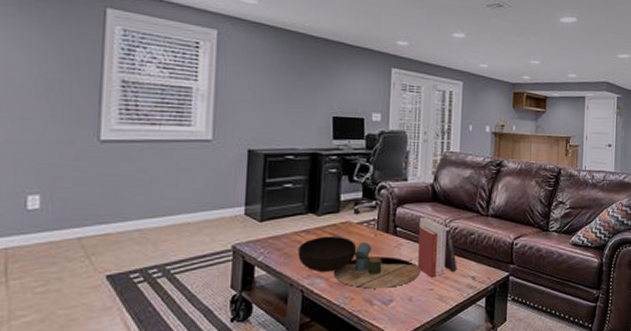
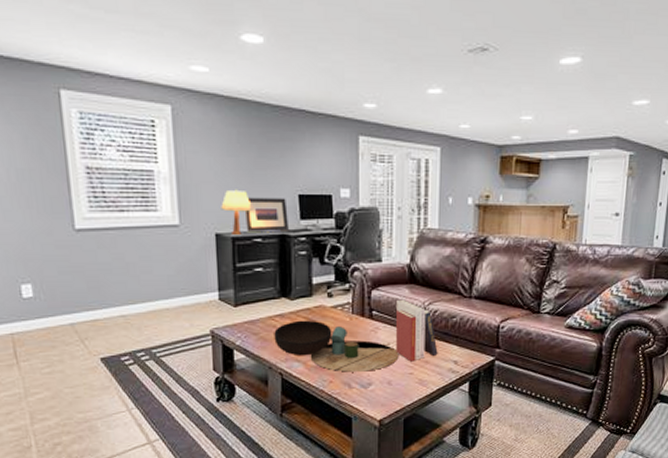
table lamp: none [256,109,287,153] -> present [221,189,252,236]
picture frame: none [279,117,322,150] -> present [246,197,289,231]

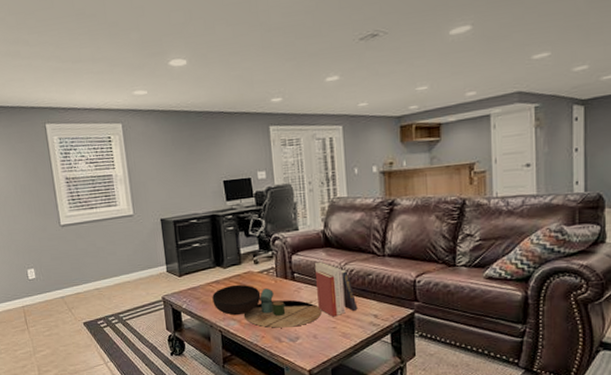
table lamp: present [221,189,252,236] -> none [163,182,188,220]
picture frame: present [246,197,289,231] -> none [182,184,218,215]

